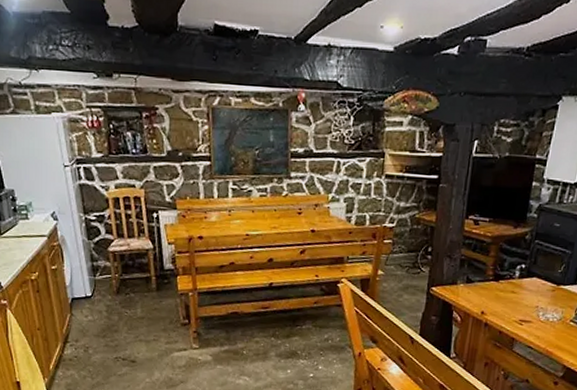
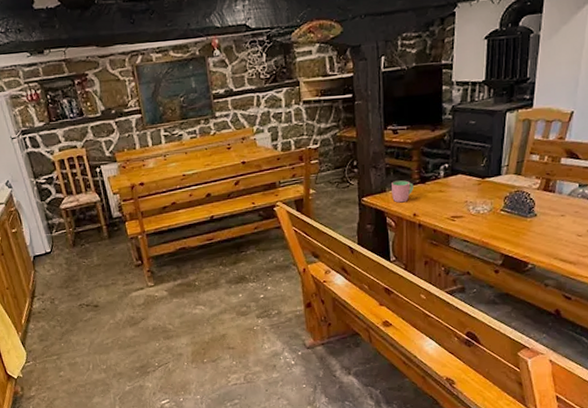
cup: none [462,274,486,298] -> present [392,180,413,203]

